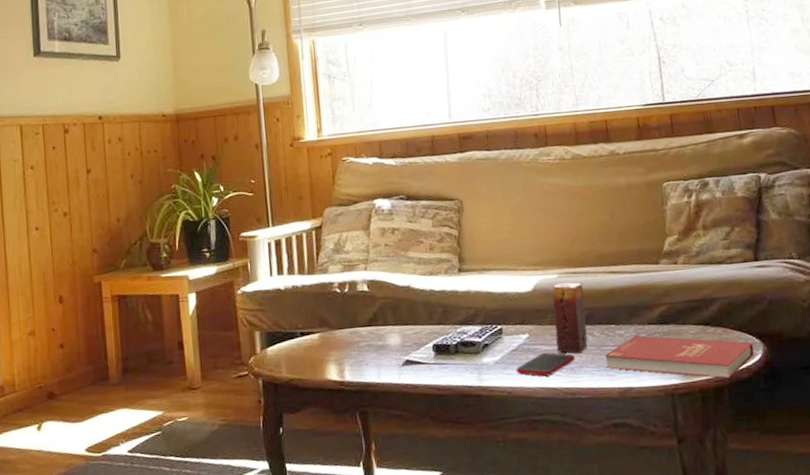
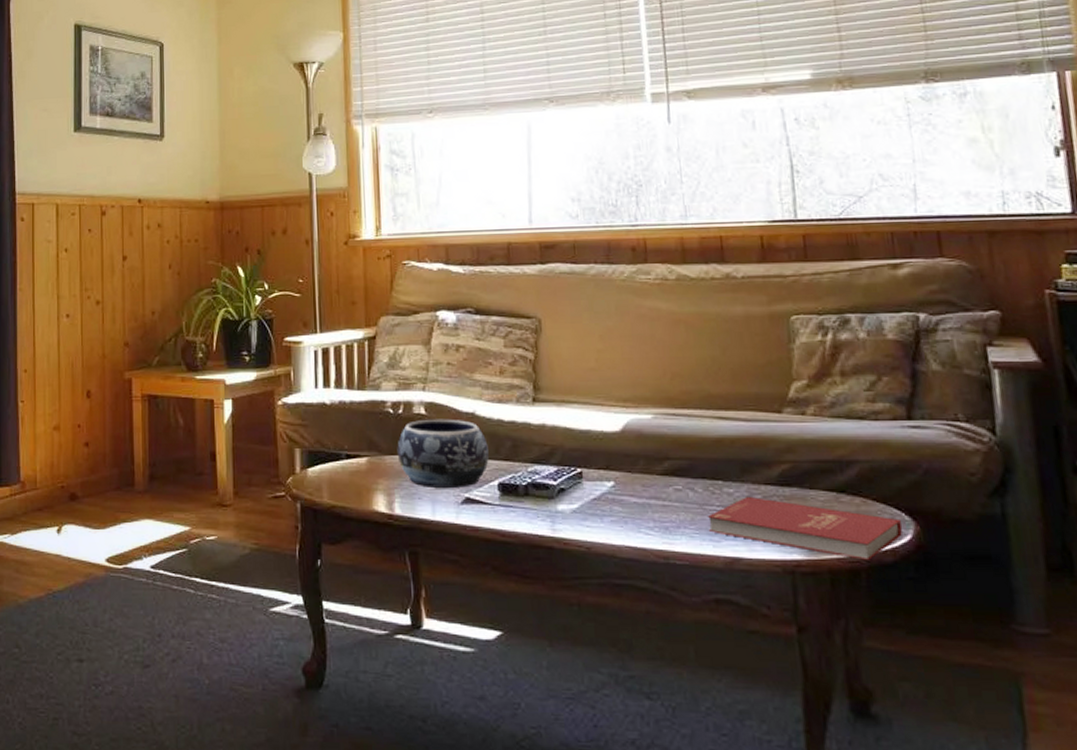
decorative bowl: none [345,293,424,355] -> present [397,419,489,488]
cell phone: present [516,352,575,377] -> none [597,506,671,534]
candle: present [552,282,588,354] -> none [645,425,688,511]

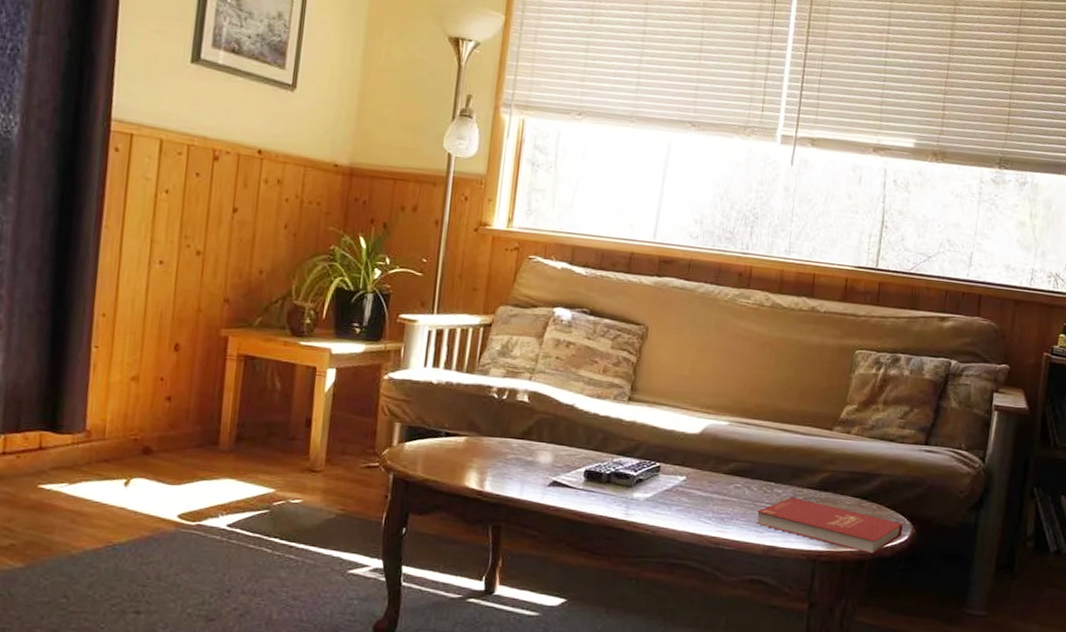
decorative bowl: present [397,419,489,488] -> none [495,407,581,472]

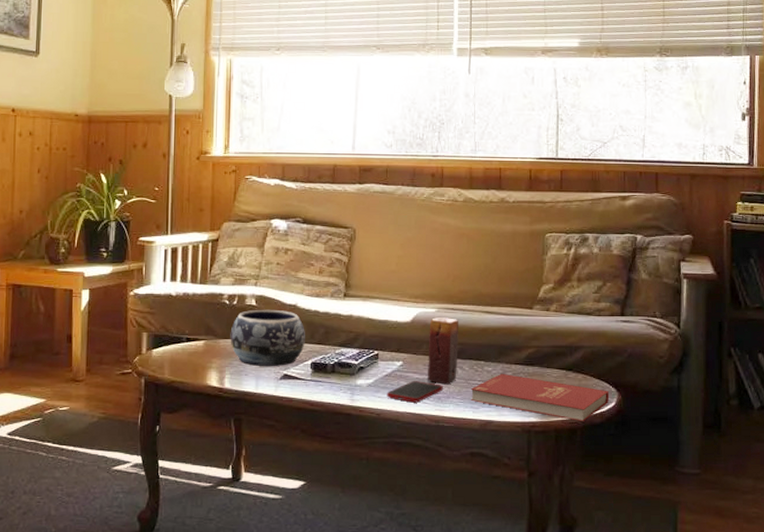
decorative bowl: none [495,407,581,472] -> present [230,309,305,366]
cell phone: none [665,498,728,522] -> present [386,381,443,403]
candle: none [710,431,751,505] -> present [427,317,458,385]

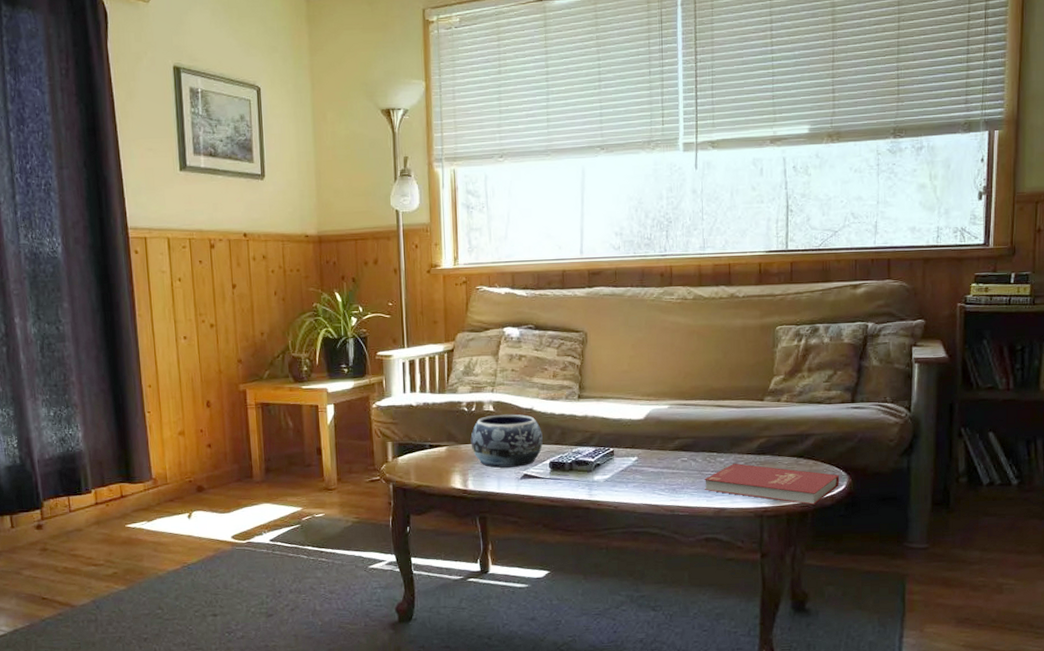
cell phone: present [386,381,443,403] -> none [623,474,677,495]
candle: present [427,317,458,385] -> none [661,413,691,477]

